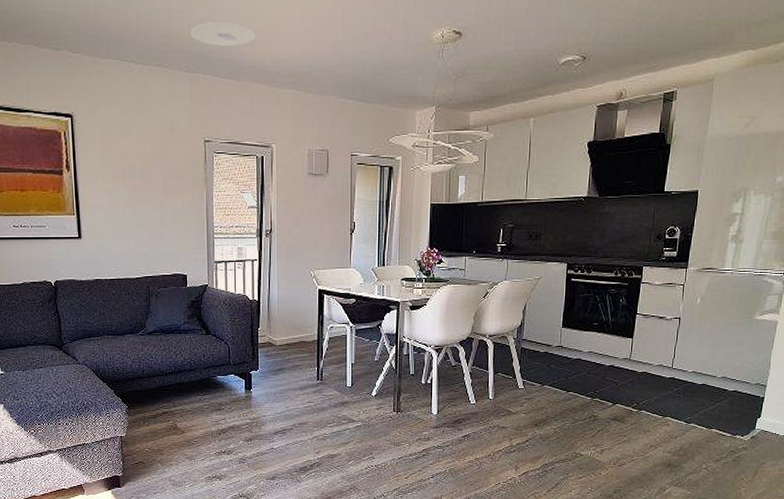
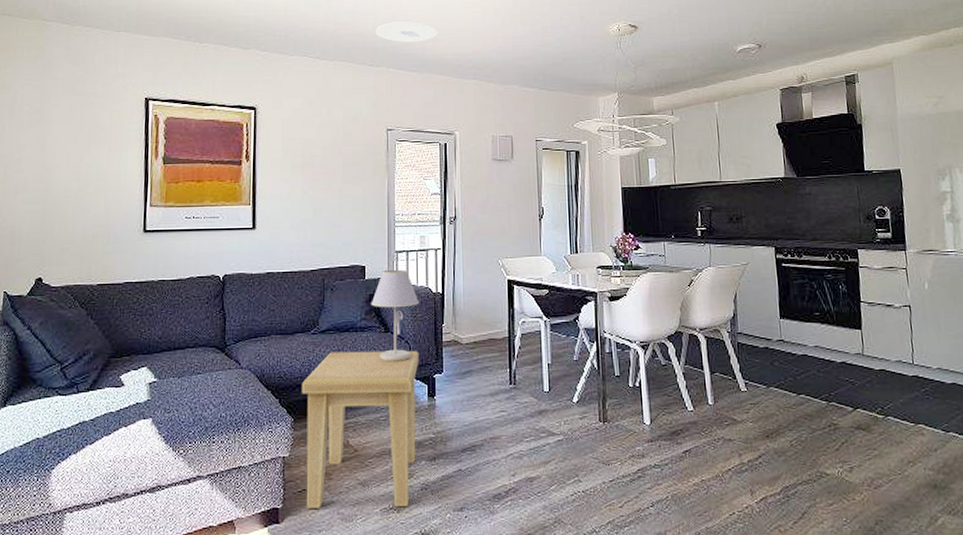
side table: none [133,350,237,476] -> present [302,351,419,508]
table lamp: none [193,278,237,360] -> present [371,269,420,362]

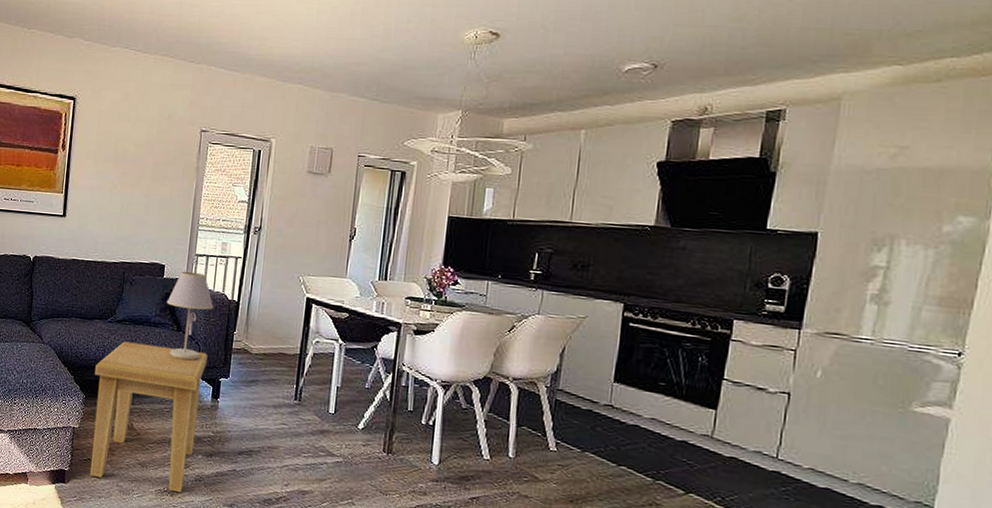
ceiling light: present [375,21,438,43] -> none [200,16,267,40]

